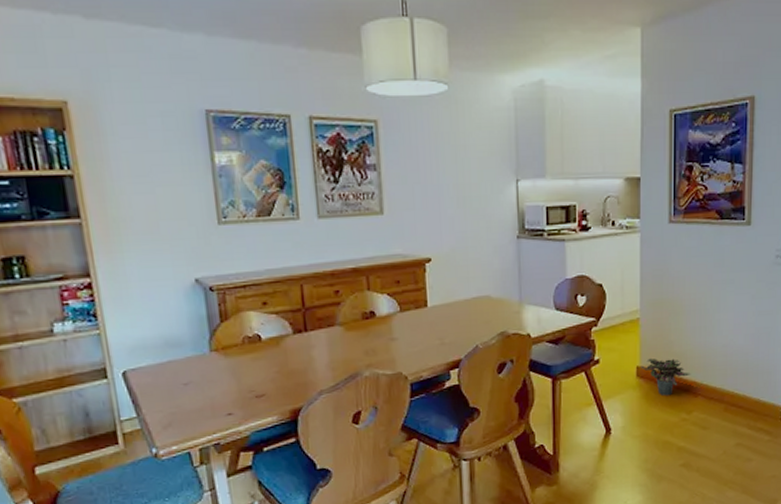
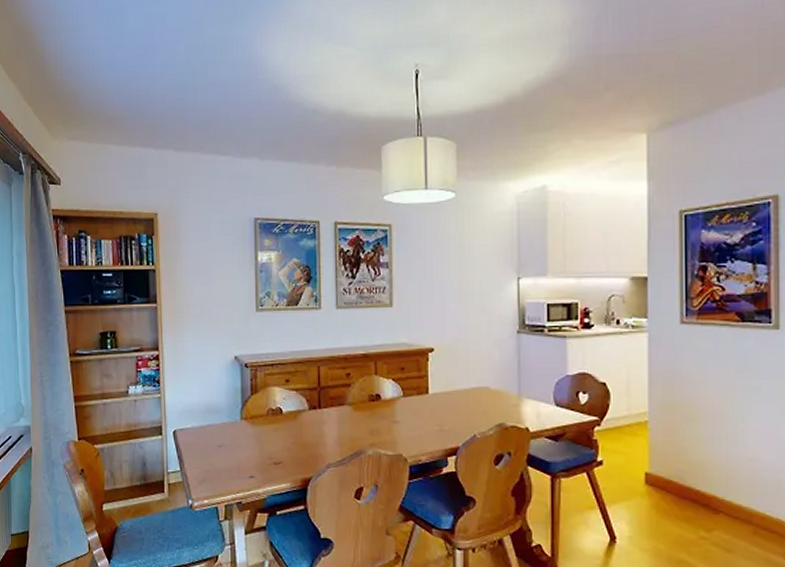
potted plant: present [641,357,691,396] -> none [650,464,711,509]

